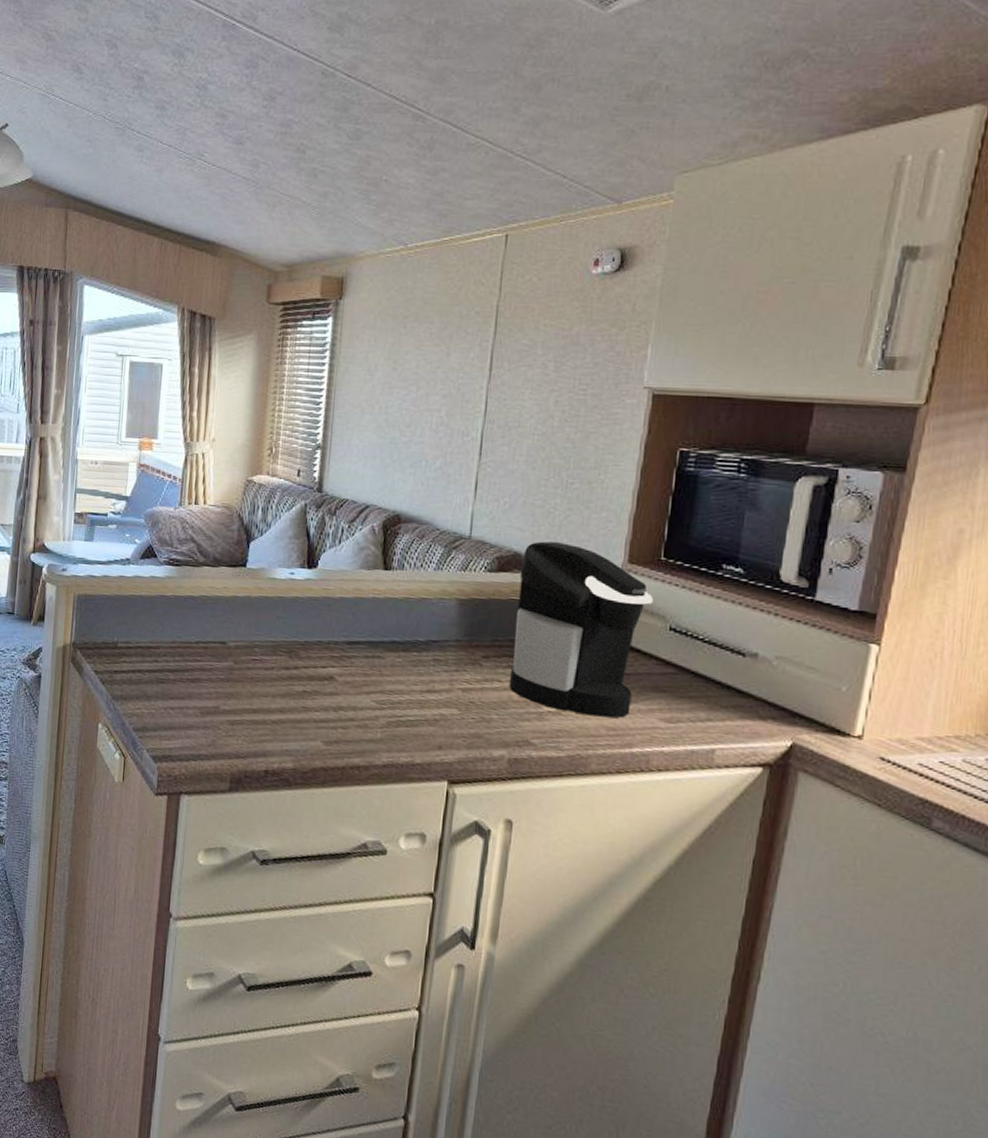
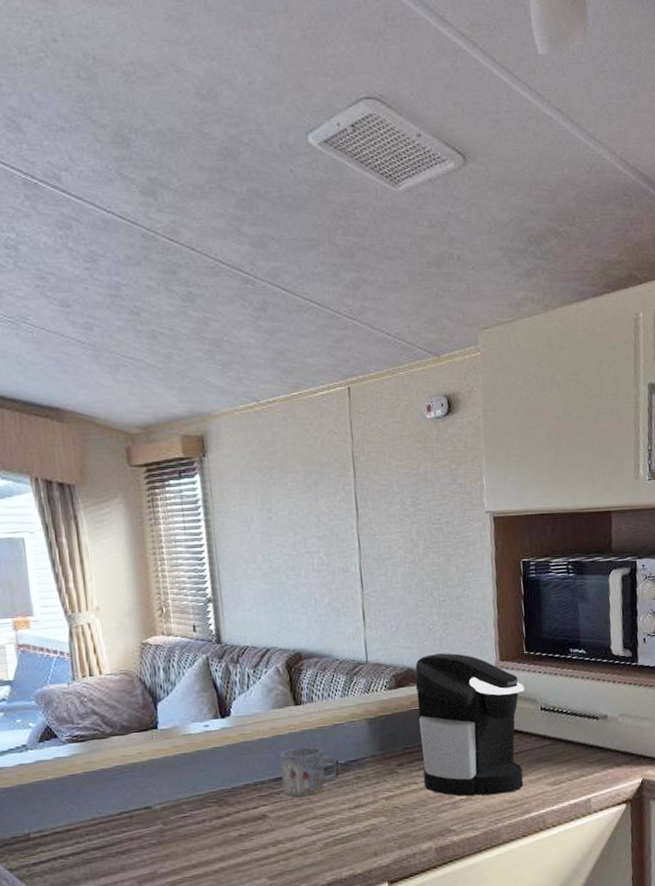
mug: none [355,614,420,668] -> present [280,747,341,797]

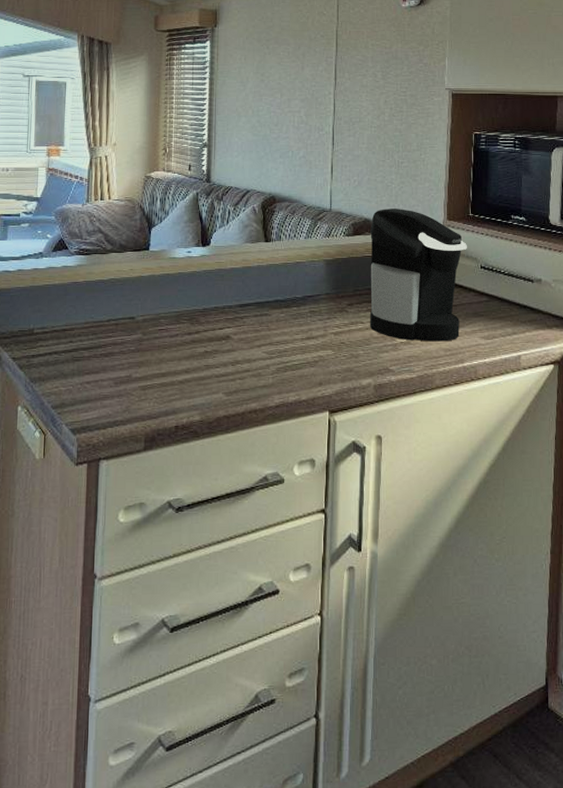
mug: present [280,747,341,797] -> none [246,280,298,324]

